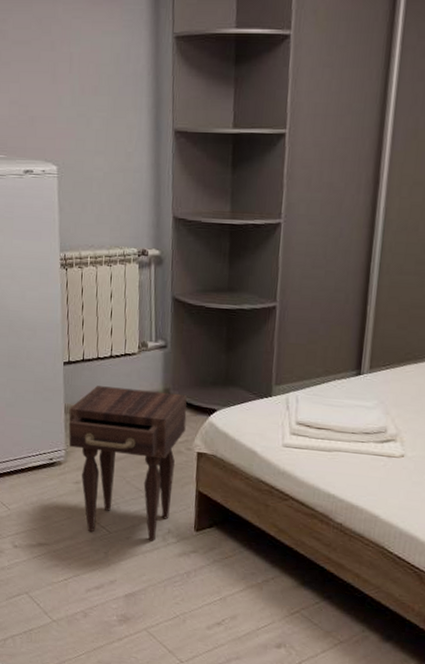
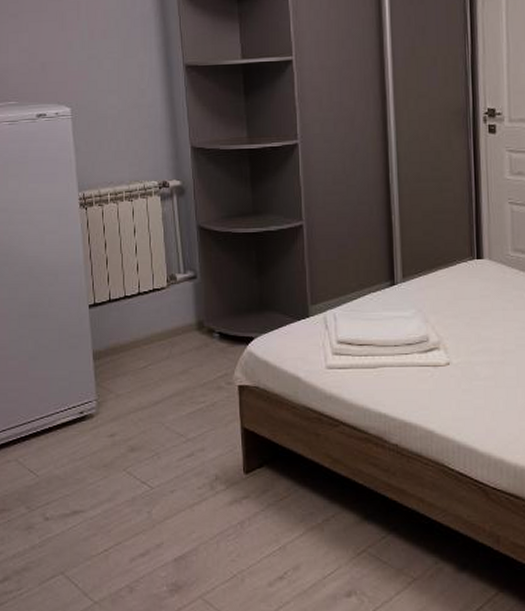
nightstand: present [68,386,187,542] -> none [98,325,224,492]

